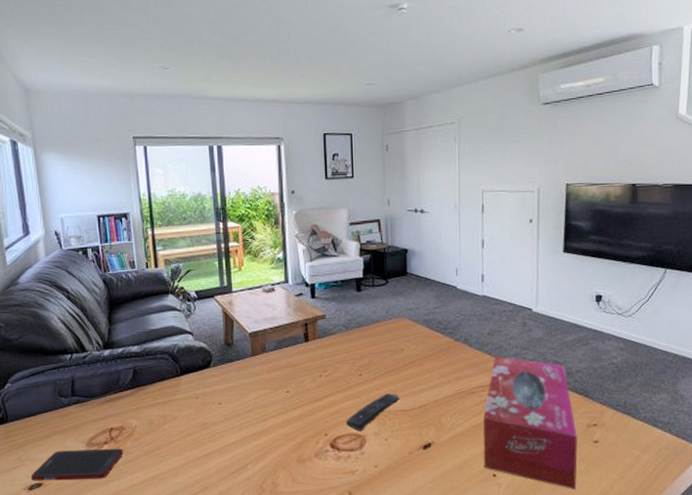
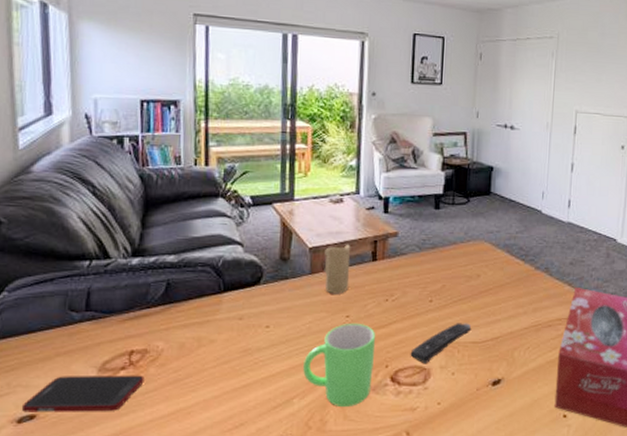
mug: none [253,397,315,472] -> present [303,323,376,408]
candle: none [263,327,287,373] -> present [324,244,351,294]

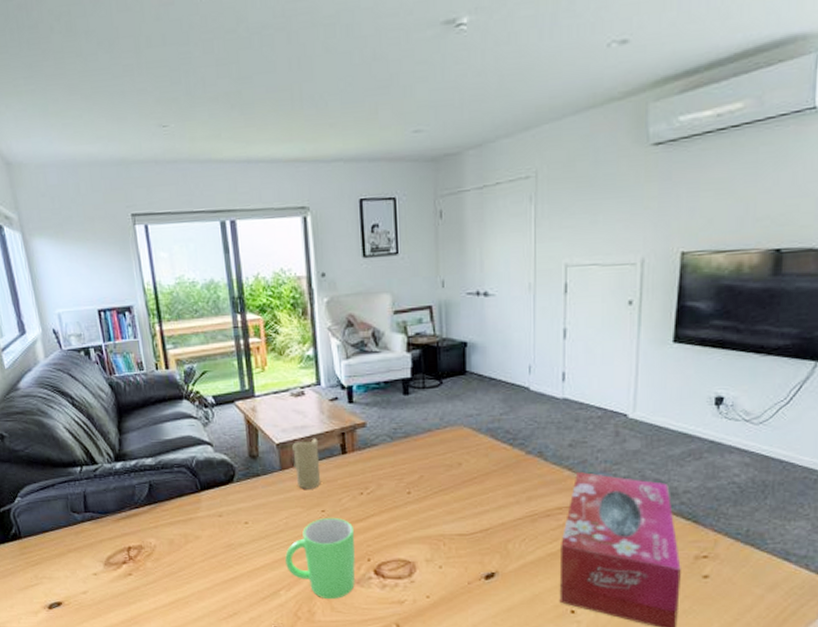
cell phone: present [21,375,145,412] -> none [49,568,144,601]
remote control: present [410,323,472,364] -> none [392,515,457,558]

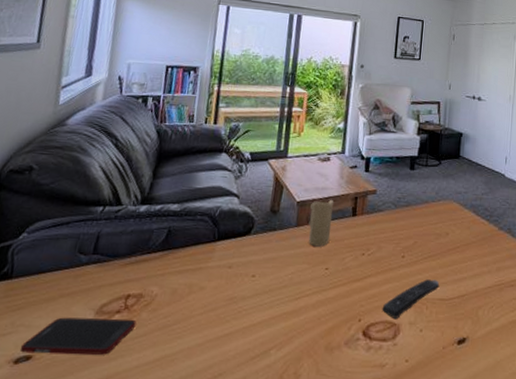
cell phone: none [49,568,144,601] -> present [20,317,137,355]
mug: present [285,517,356,600] -> none [282,275,352,361]
remote control: none [392,515,457,558] -> present [382,279,440,320]

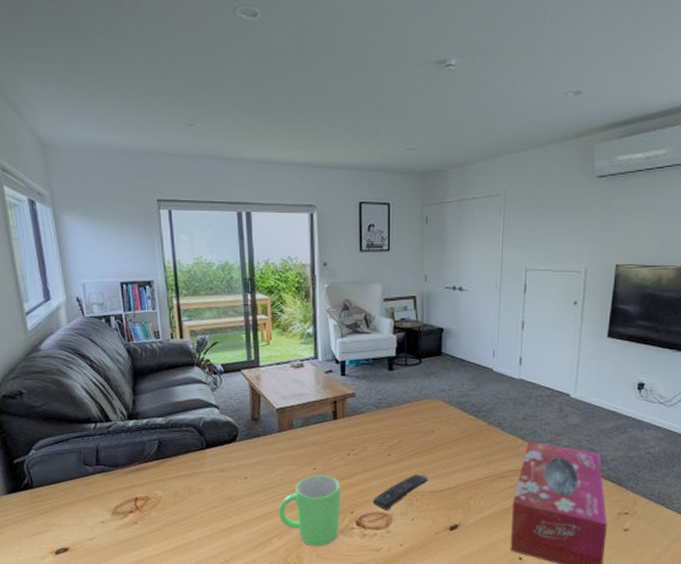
cell phone: present [20,317,137,355] -> none [57,517,149,547]
mug: none [282,275,352,361] -> present [279,474,341,547]
candle: present [308,199,334,247] -> none [290,404,314,449]

